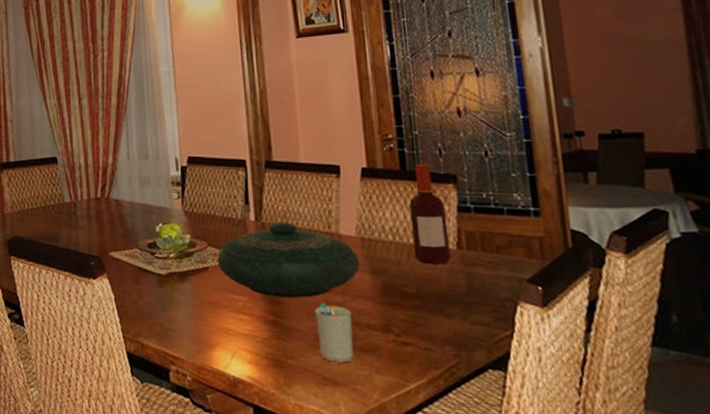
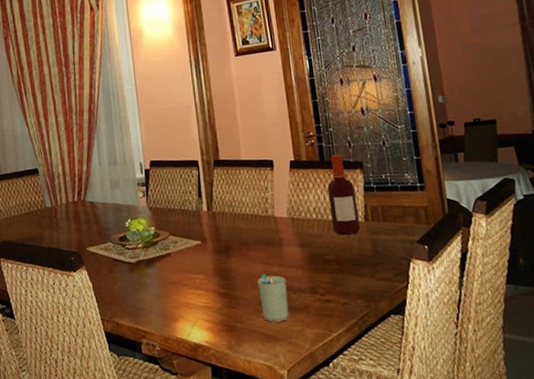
decorative bowl: present [217,221,360,298] -> none [177,210,292,273]

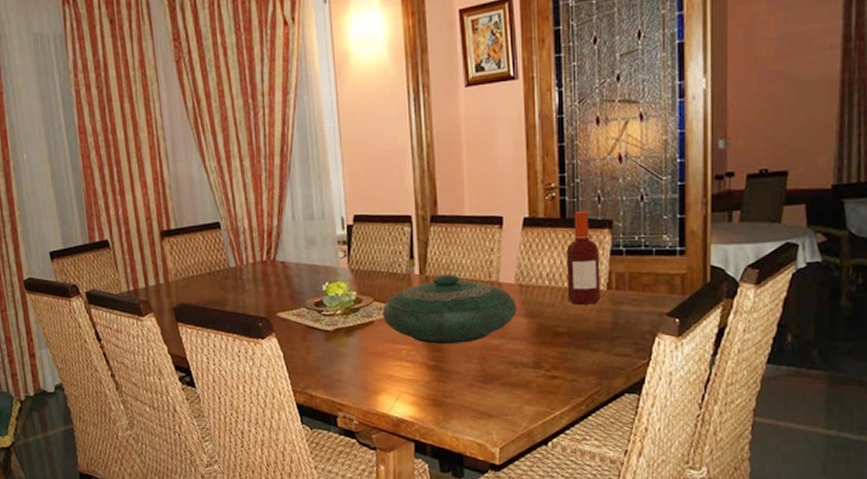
decorative bowl: none [177,210,292,273] -> present [382,273,517,344]
cup: present [257,275,290,322] -> none [473,347,507,398]

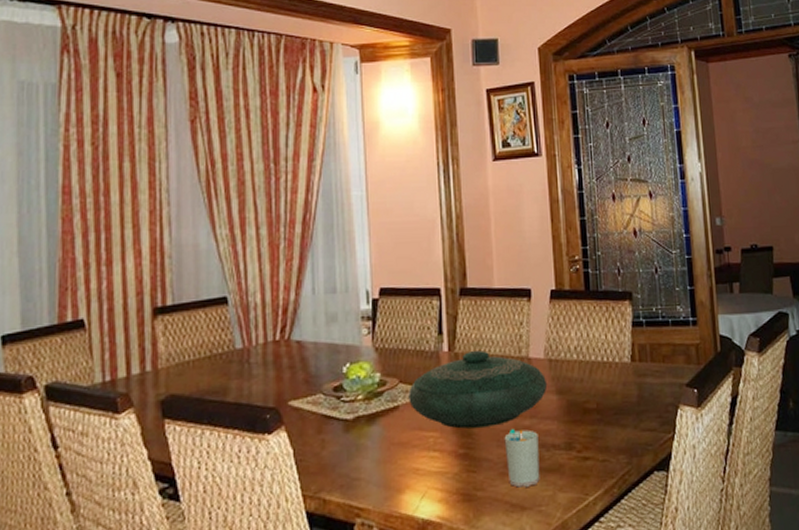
cup: none [473,347,507,398] -> present [504,429,540,488]
bottle: present [566,211,600,305] -> none [592,283,626,379]

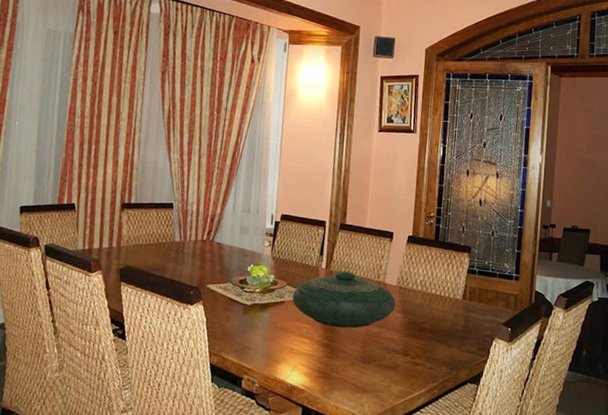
cup: present [504,429,540,488] -> none [357,333,384,376]

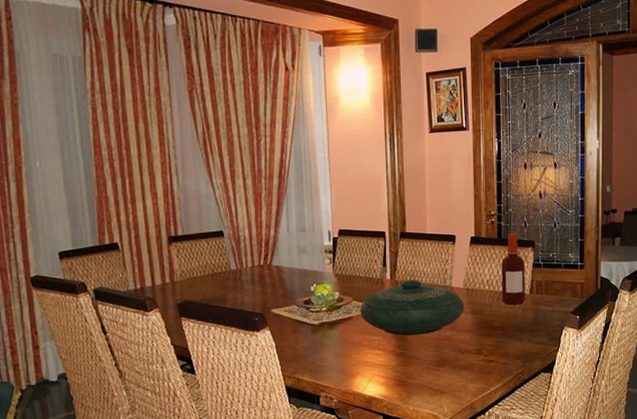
bottle: none [434,237,460,310] -> present [501,234,525,305]

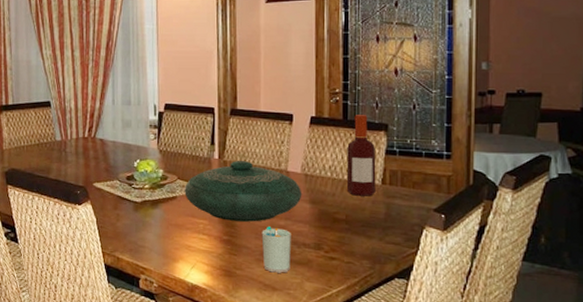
cup: none [430,338,456,378] -> present [261,226,291,273]

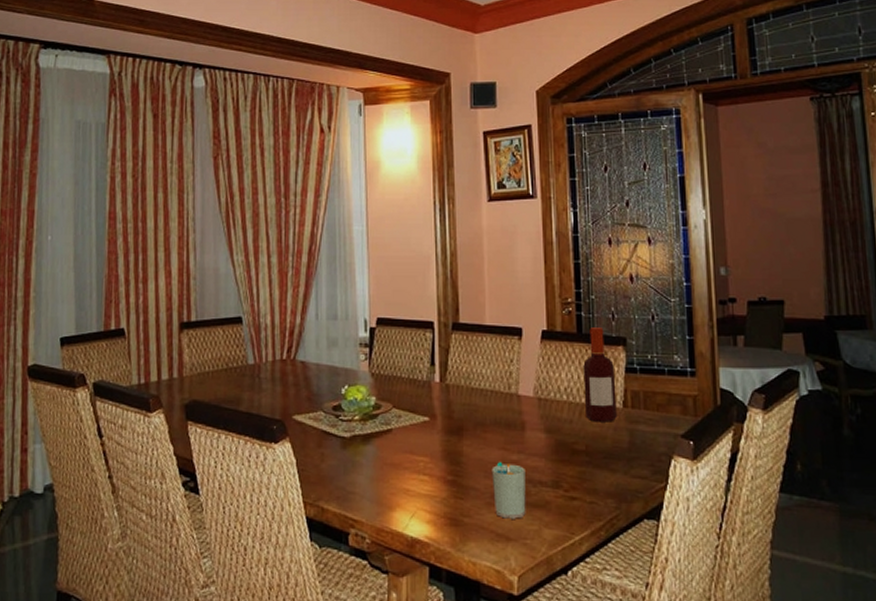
decorative bowl: present [185,160,302,222] -> none [401,383,536,457]

